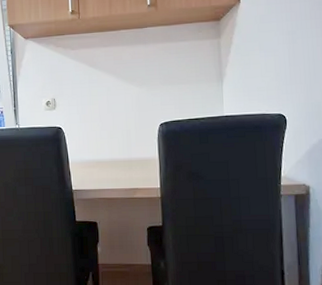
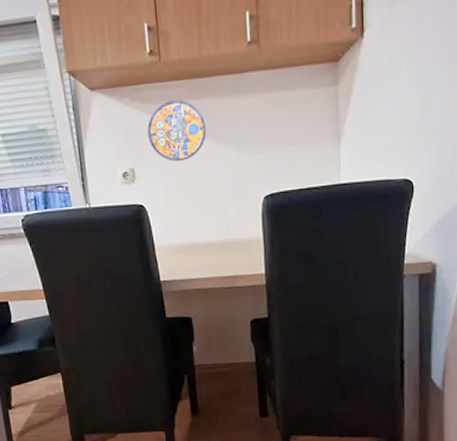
manhole cover: none [67,47,114,95] -> present [147,99,207,162]

